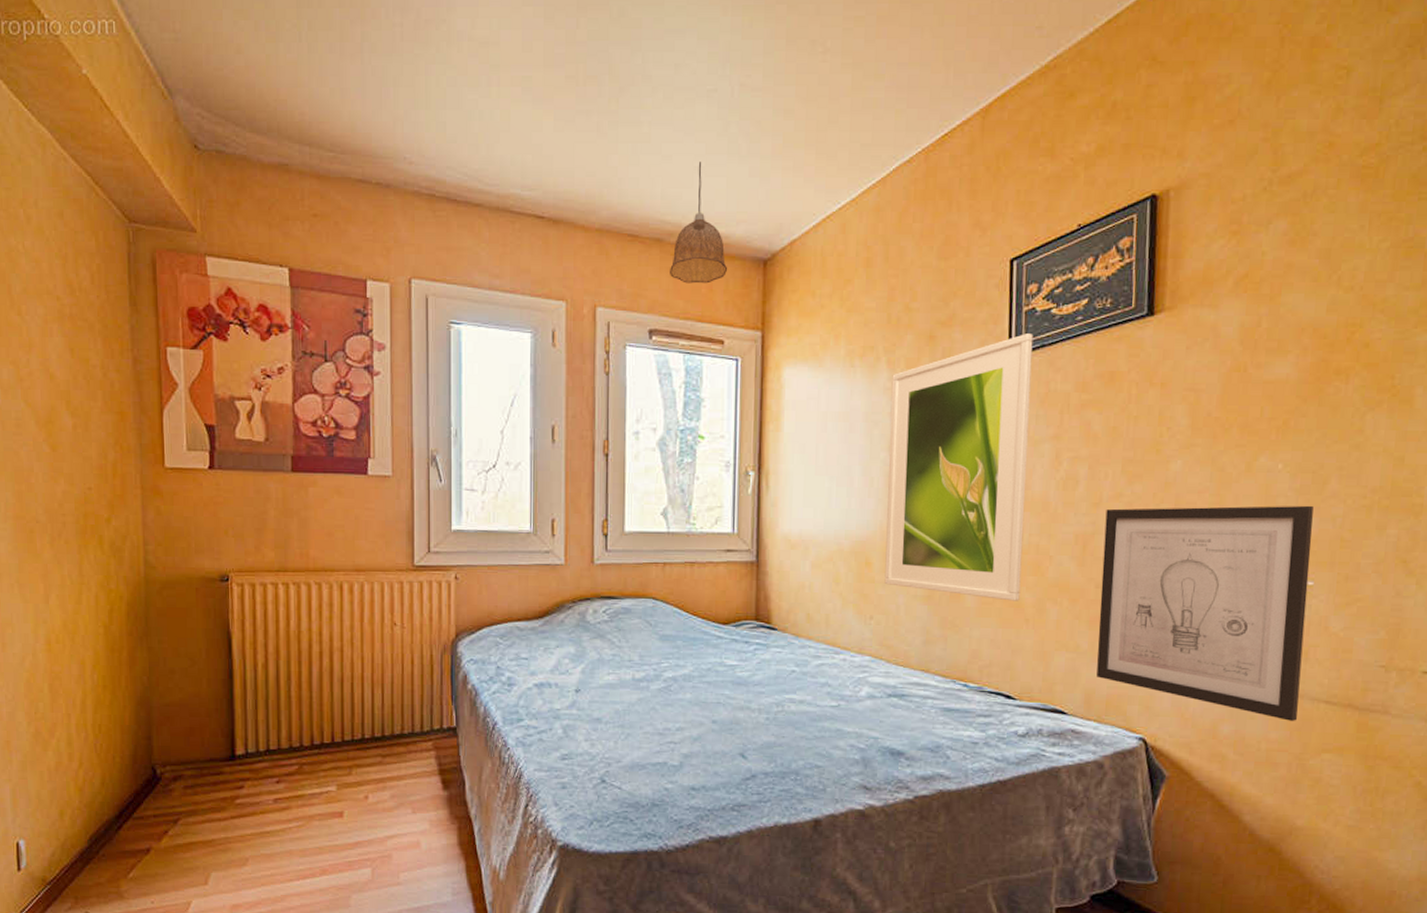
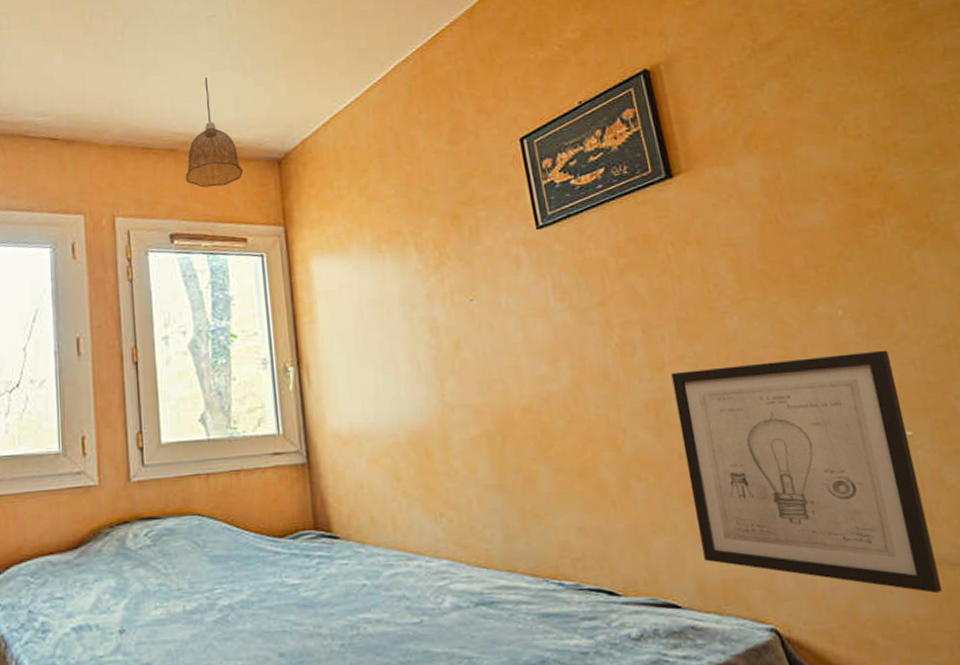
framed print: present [884,334,1033,601] -> none [422,205,601,482]

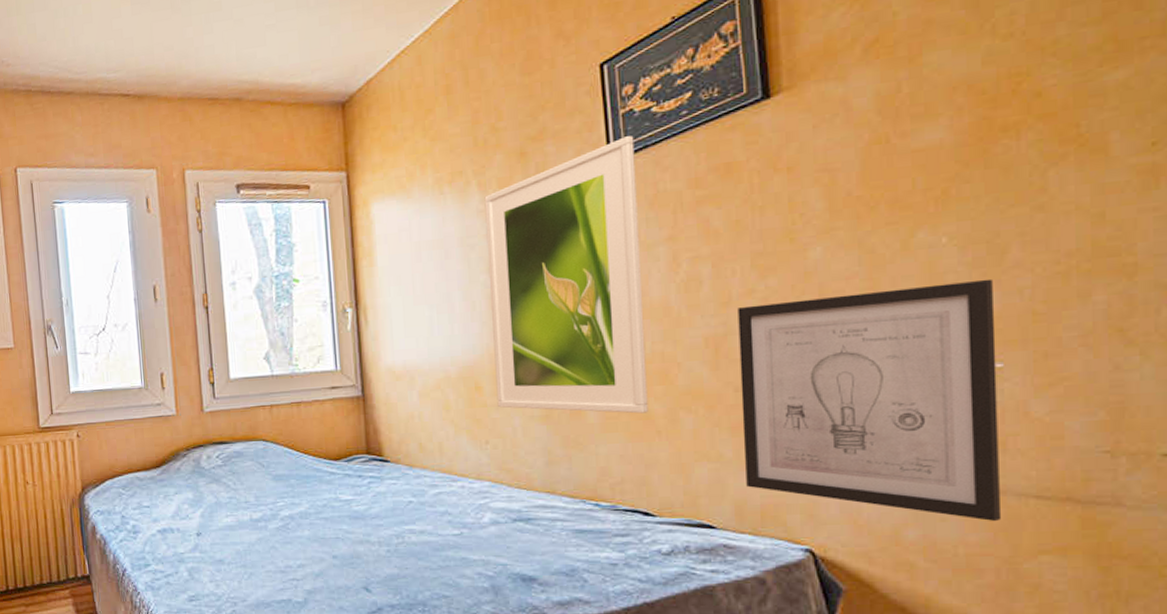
pendant lamp: present [186,78,244,188] -> none [251,20,307,137]
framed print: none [422,205,601,482] -> present [484,136,648,414]

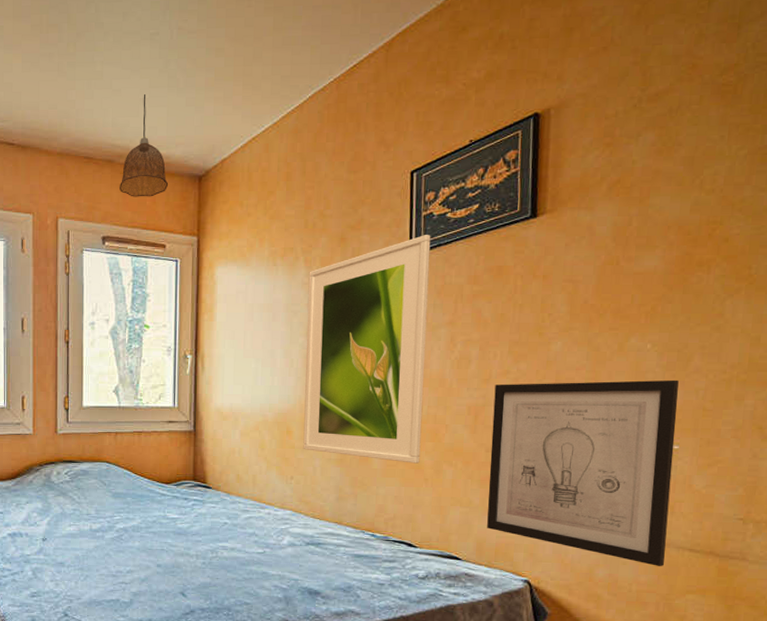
pendant lamp: none [251,20,307,137] -> present [120,94,169,197]

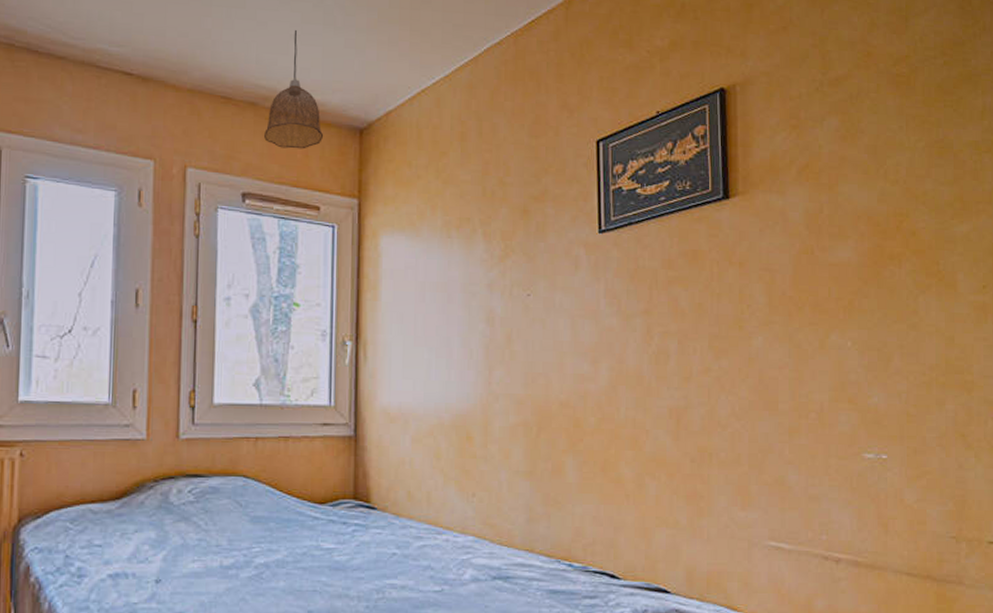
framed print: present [303,235,431,464] -> none [486,211,621,476]
wall art: present [487,379,679,567] -> none [695,381,883,595]

